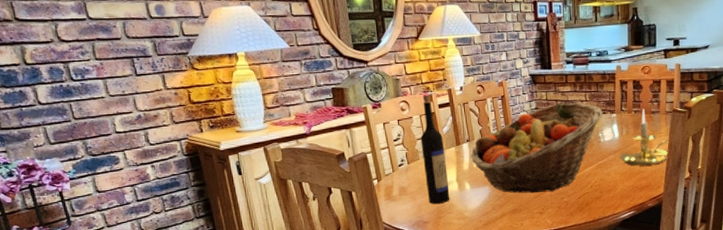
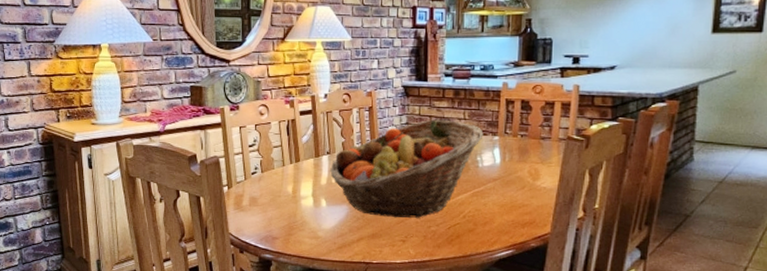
wine bottle: present [420,95,450,205] -> none [277,101,304,220]
candle holder: present [620,109,670,166] -> none [500,133,562,199]

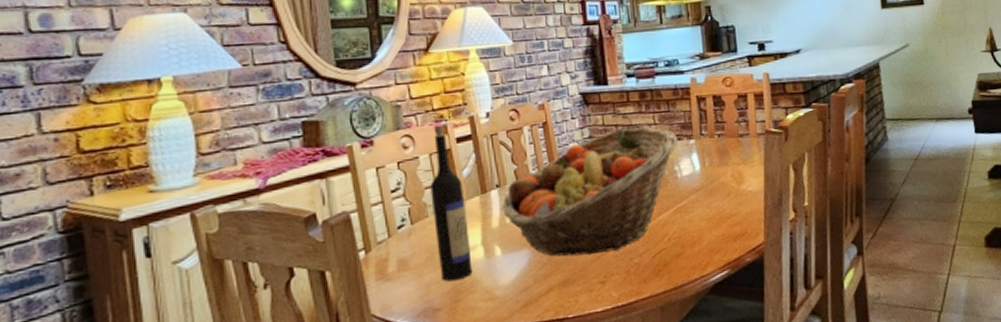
wine bottle: none [277,101,304,220] -> present [430,126,473,282]

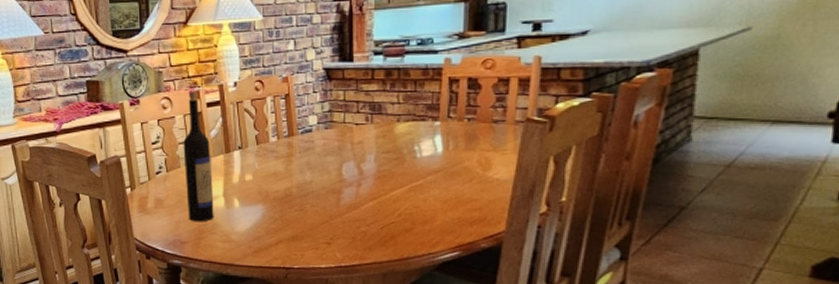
fruit basket: present [502,127,678,257] -> none [243,104,422,218]

